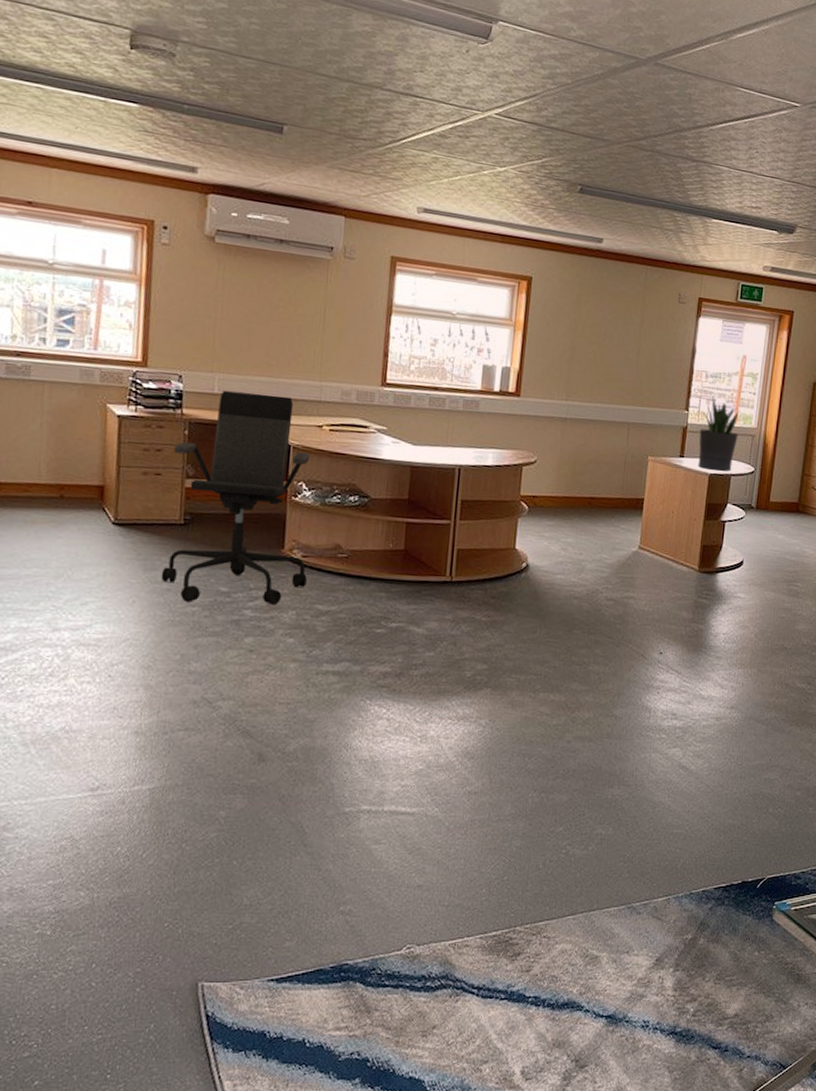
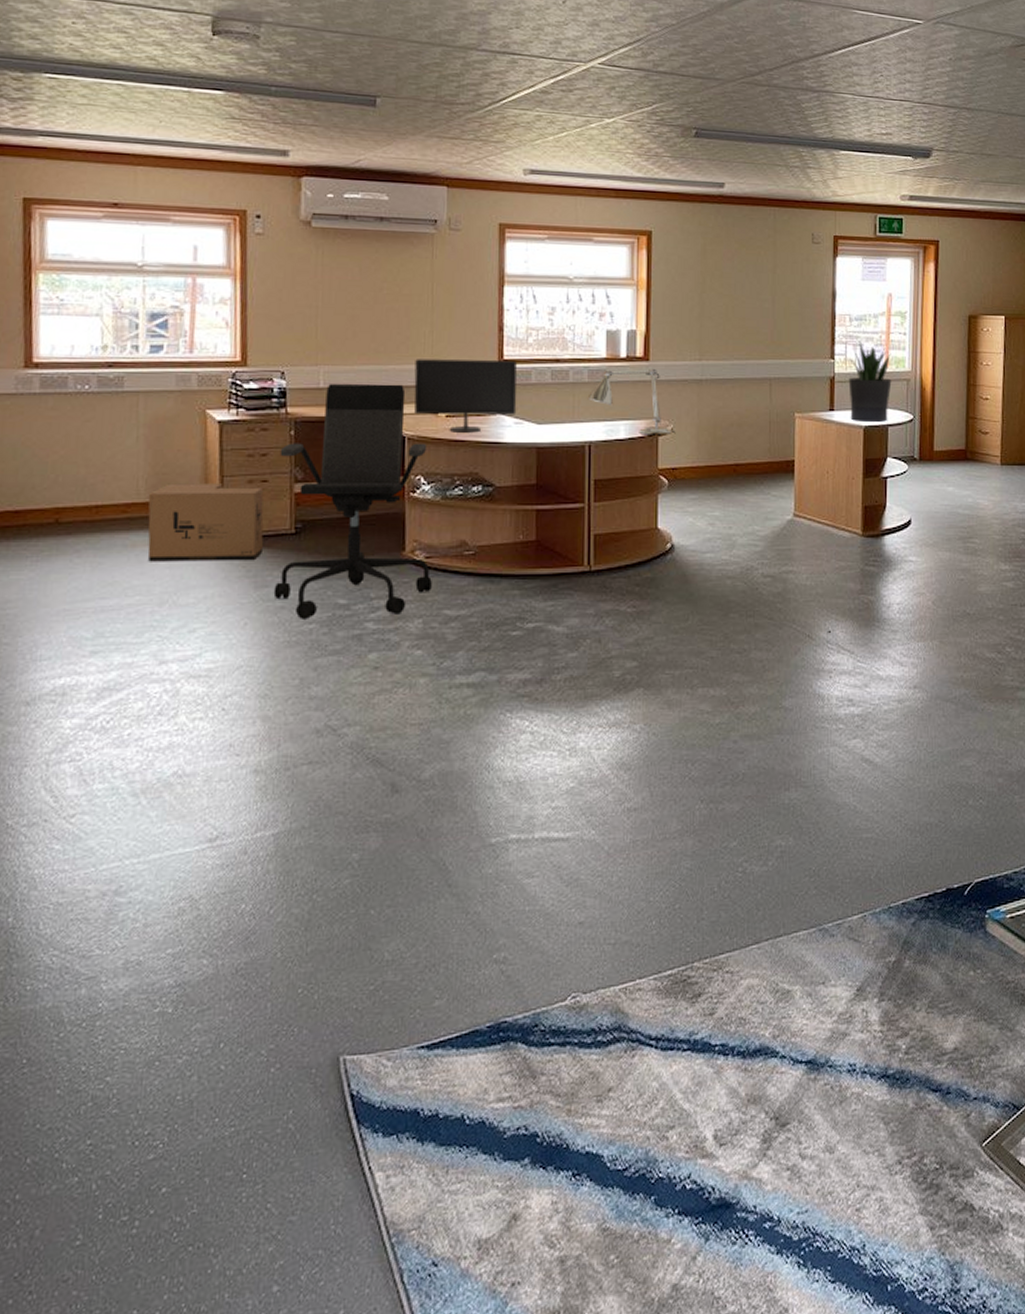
cardboard box: none [46,468,157,545] -> present [147,483,264,562]
computer monitor: none [301,375,398,448] -> present [414,359,517,433]
desk lamp: none [460,401,539,466] -> present [587,368,676,436]

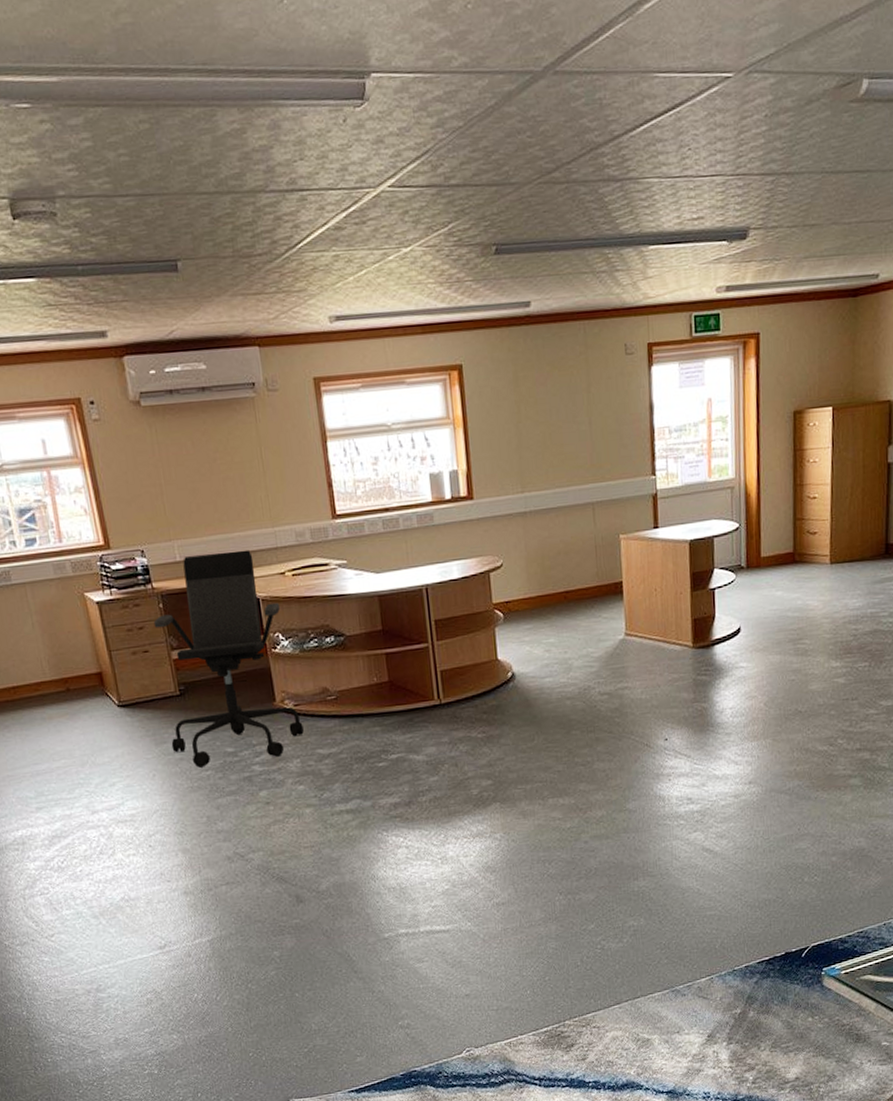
cardboard box: present [147,483,264,562] -> none [52,657,156,731]
computer monitor: present [414,359,517,433] -> none [256,514,356,590]
desk lamp: present [587,368,676,436] -> none [419,506,506,573]
planter: present [848,341,892,423] -> none [671,453,716,536]

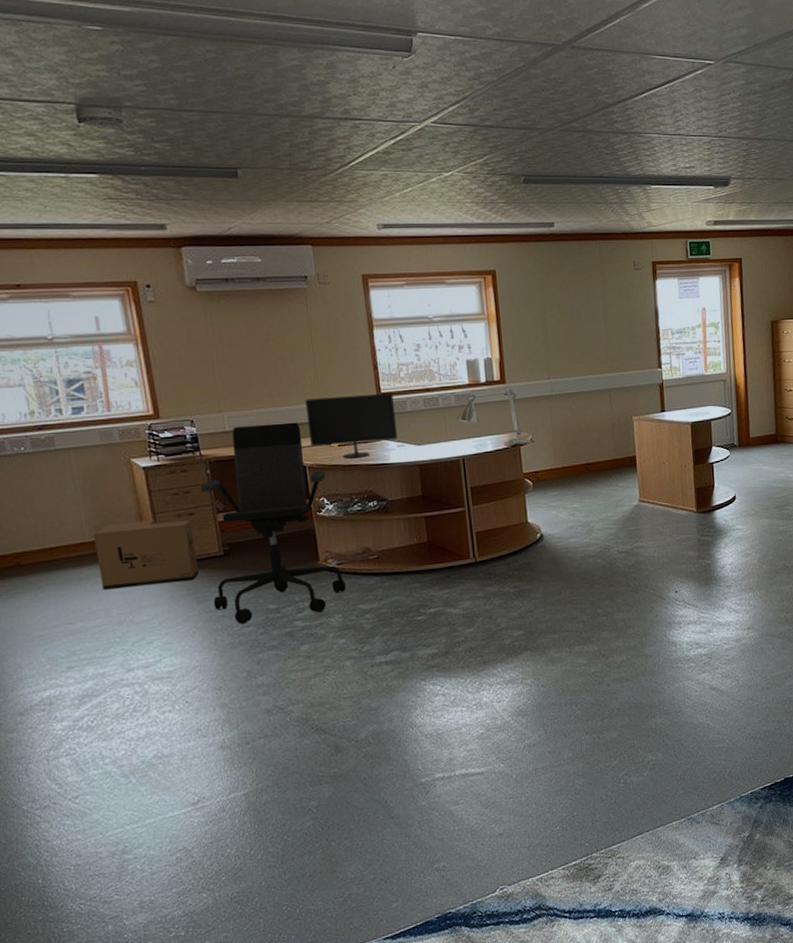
cardboard box: none [52,657,156,731] -> present [93,519,199,590]
computer monitor: none [256,514,356,590] -> present [305,392,398,459]
desk lamp: none [419,506,506,573] -> present [456,389,535,446]

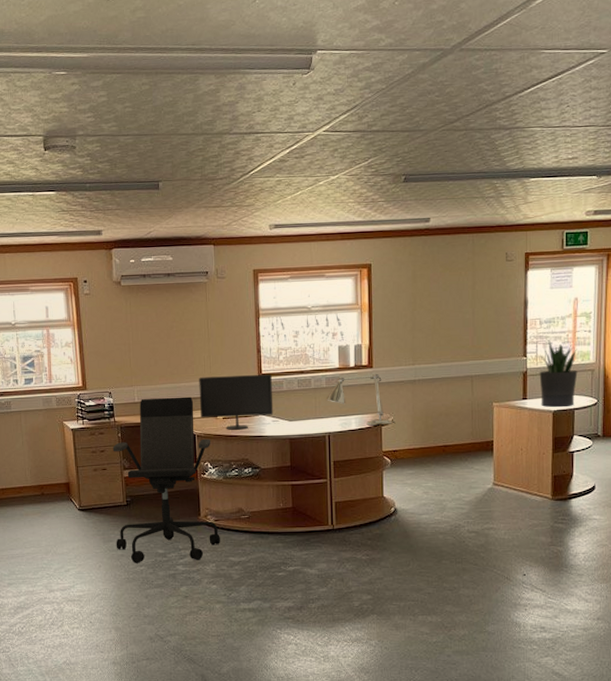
cardboard box: present [93,519,199,590] -> none [32,472,106,525]
planter: none [675,351,711,419] -> present [539,340,578,408]

